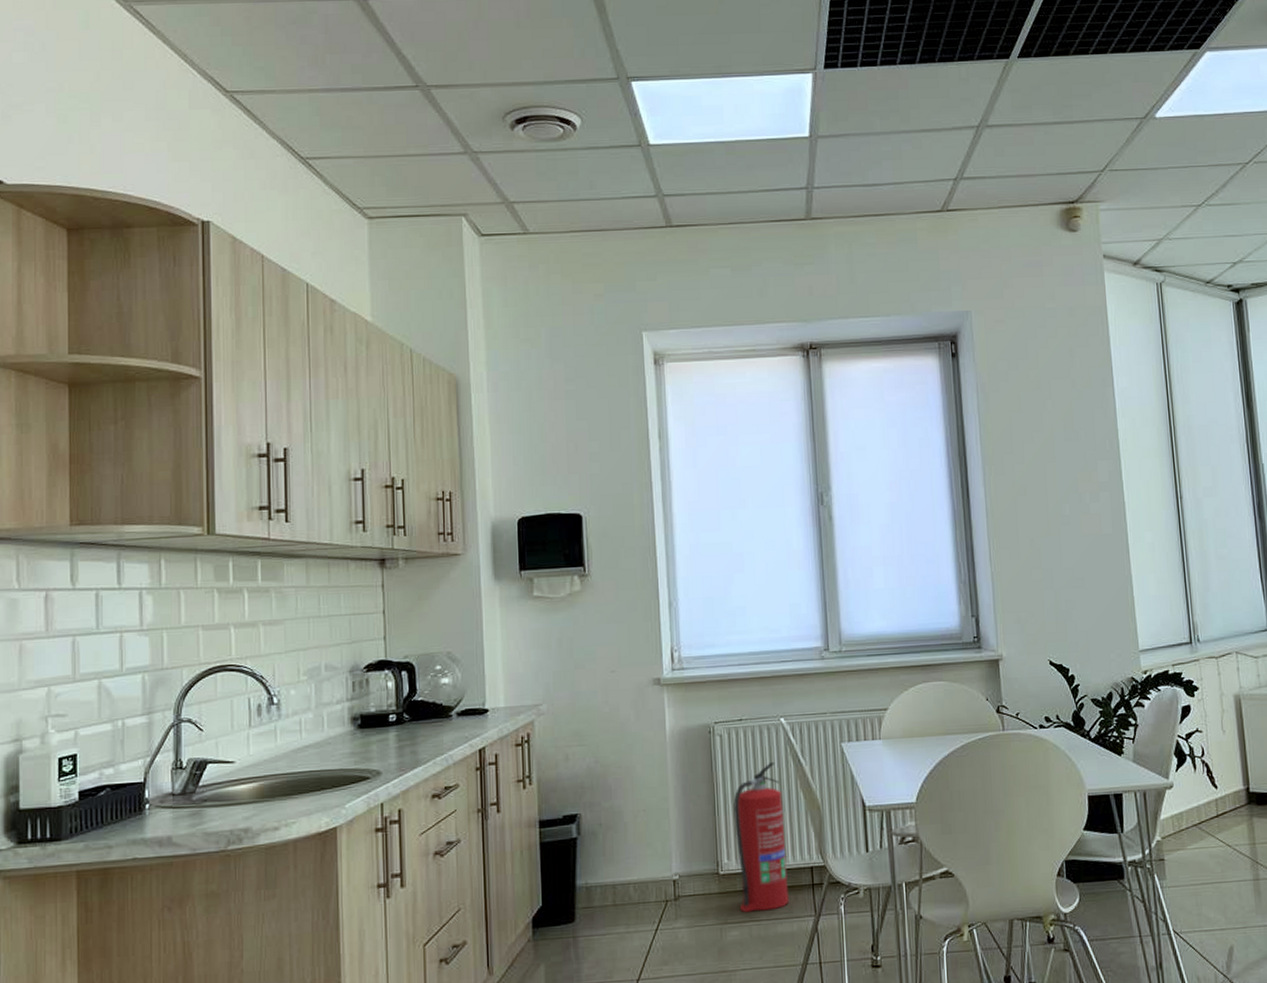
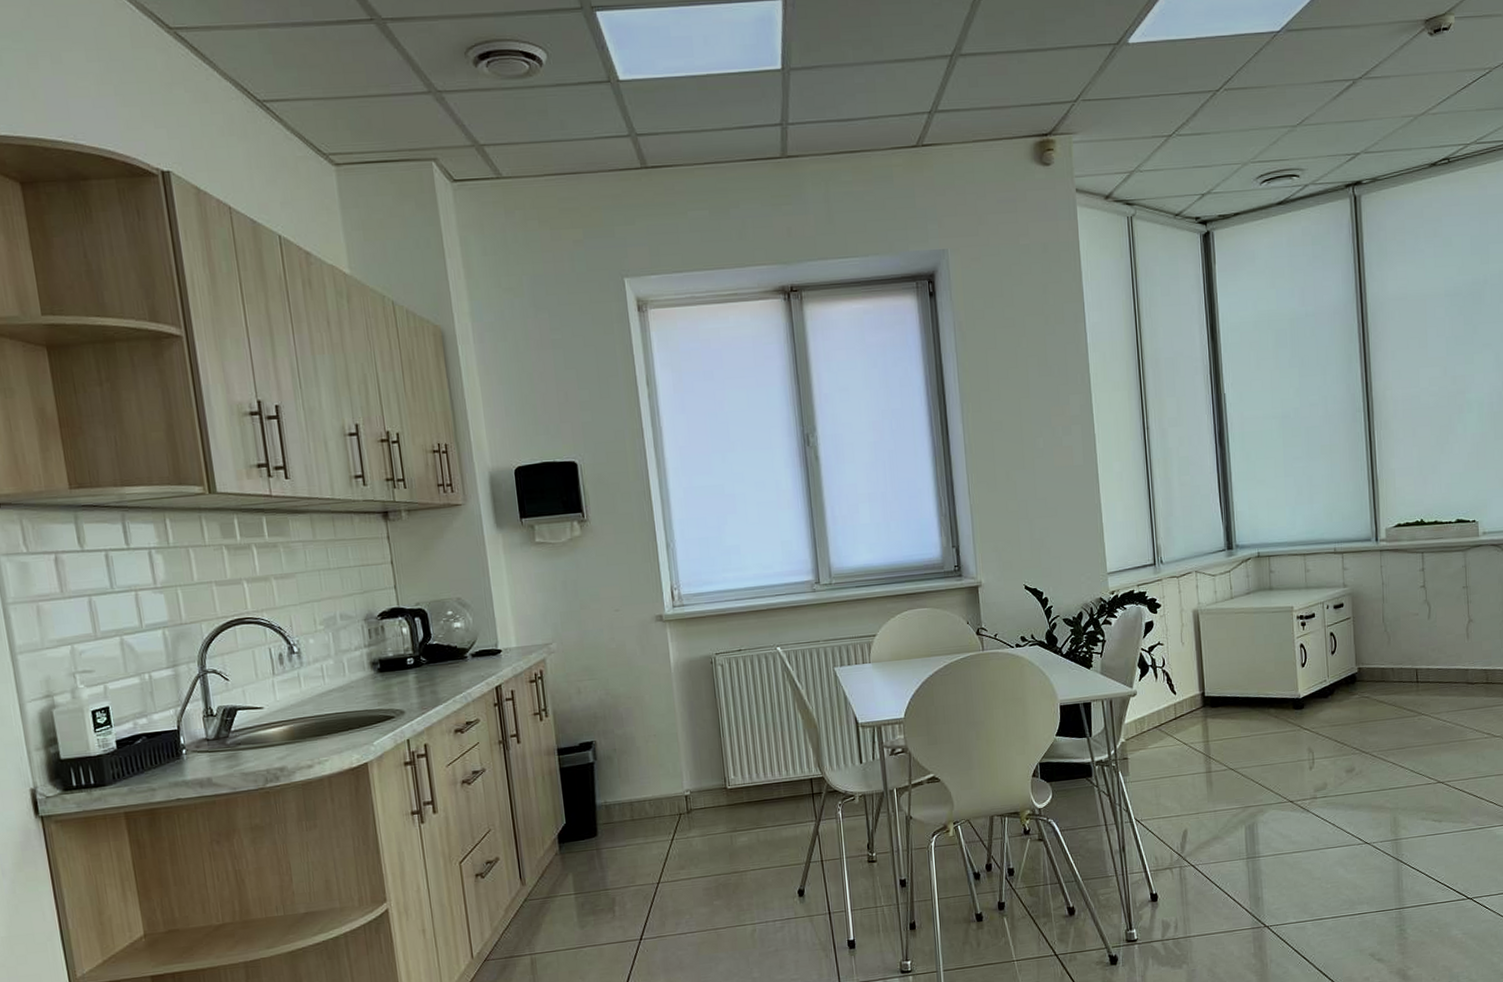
fire extinguisher: present [733,761,790,912] -> none [736,687,792,821]

